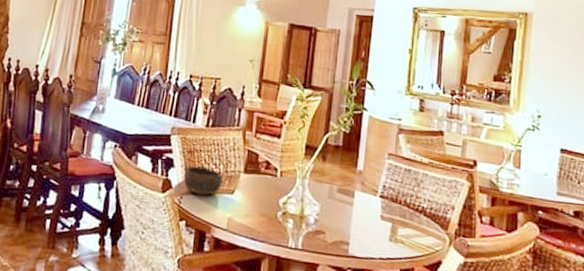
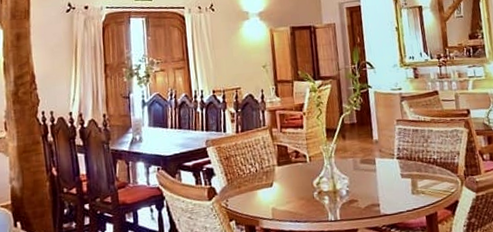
bowl: present [183,165,223,196] -> none [225,168,261,195]

